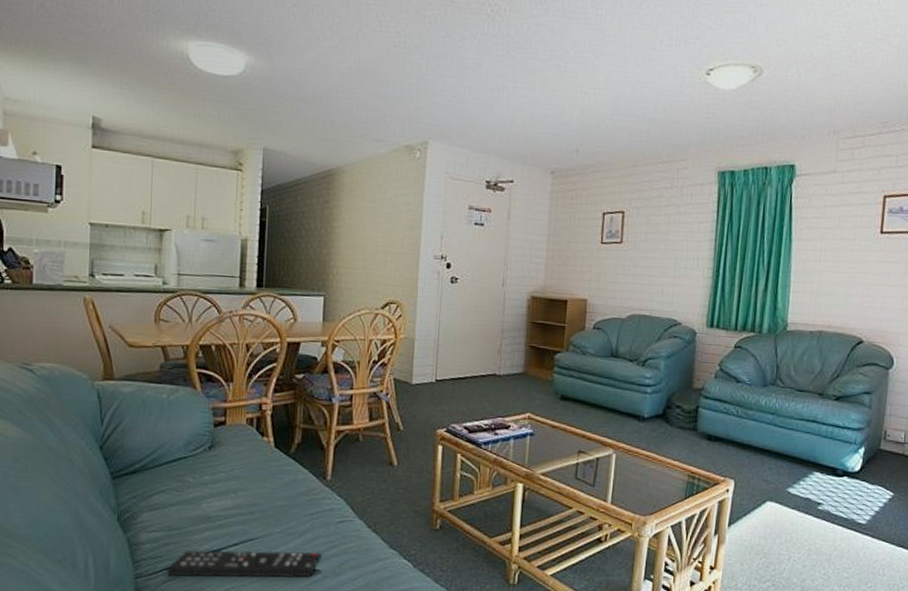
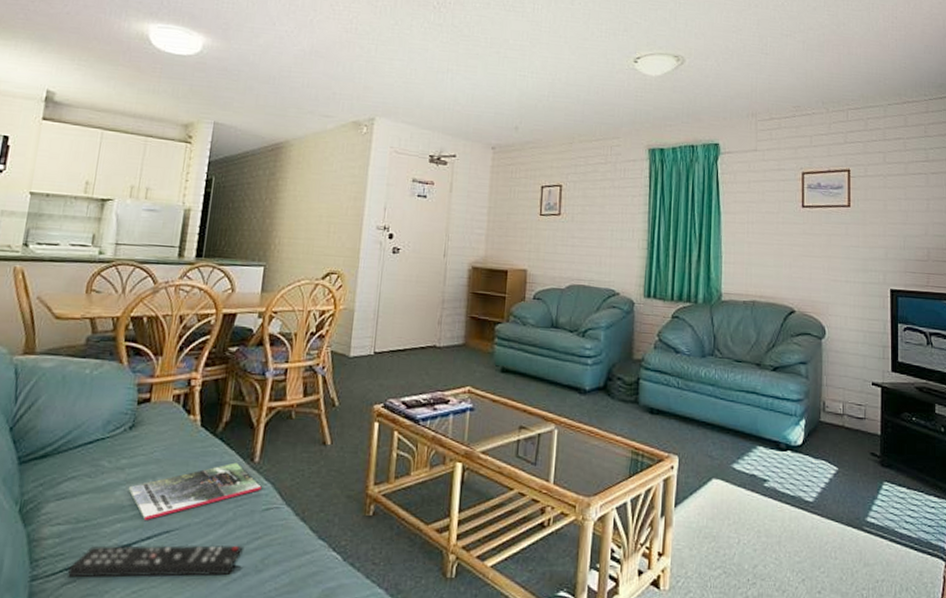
magazine: none [213,480,335,529] -> present [128,462,262,520]

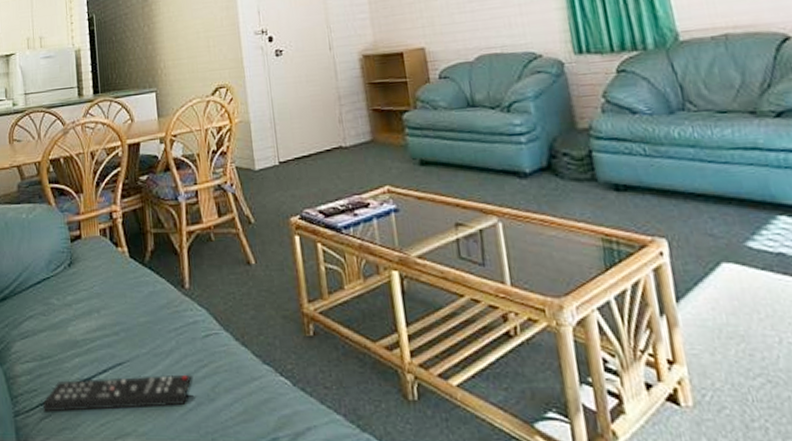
magazine: present [128,462,262,520] -> none [78,290,197,353]

